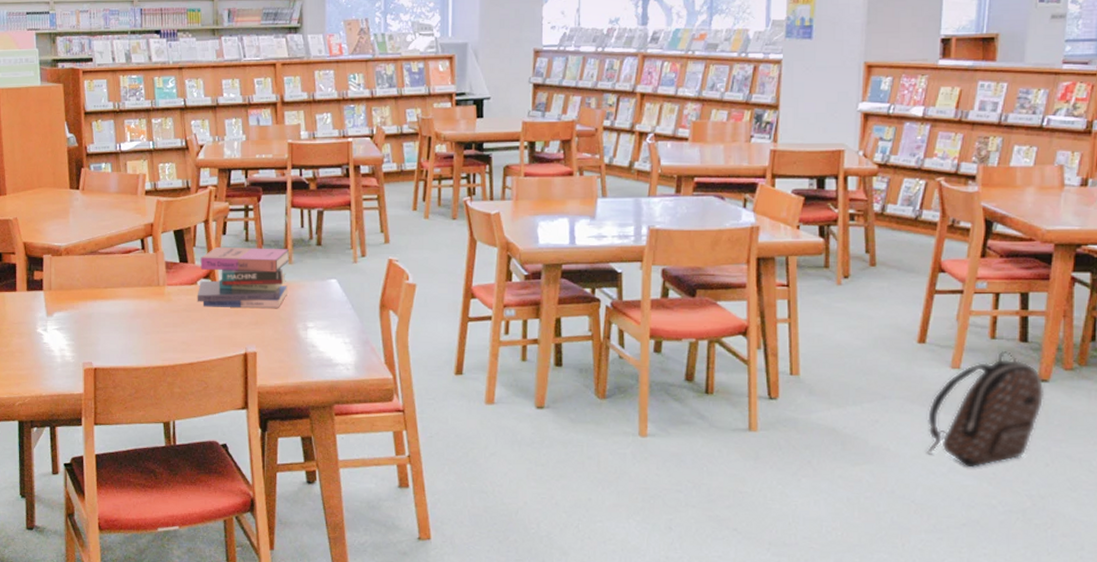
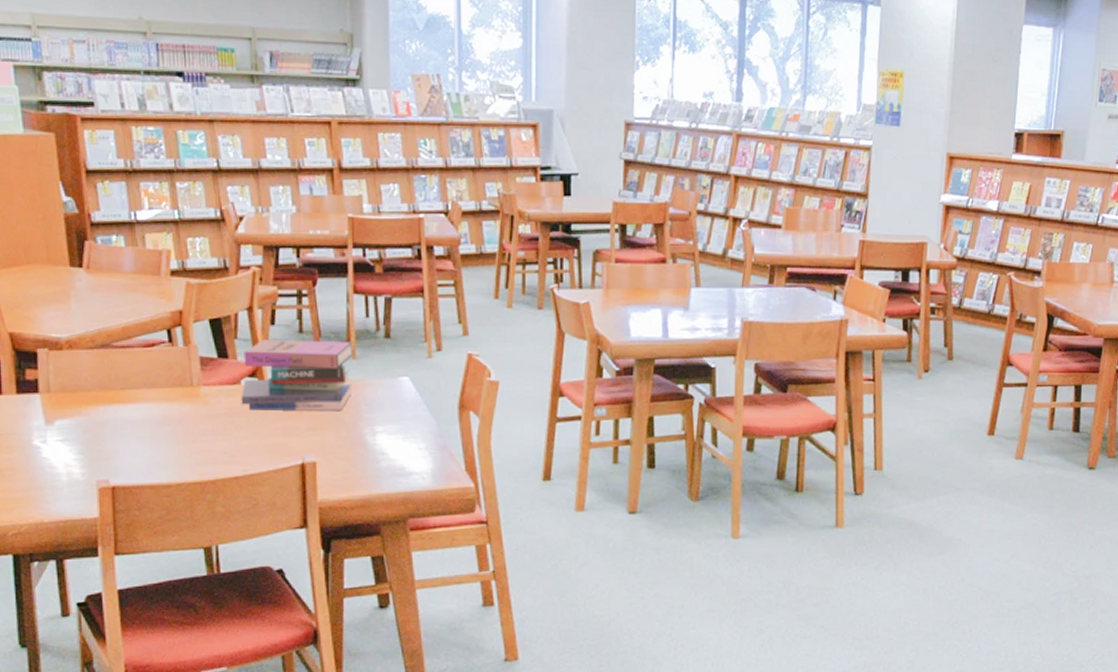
backpack: present [927,351,1045,467] -> none [993,441,1092,552]

